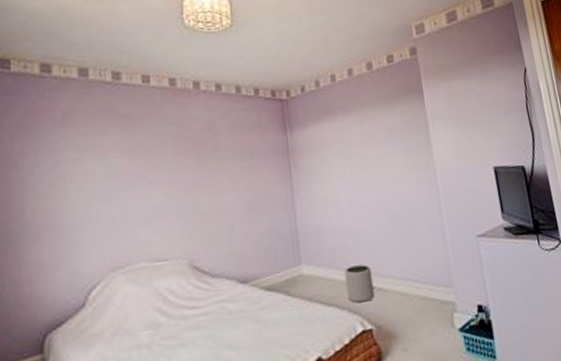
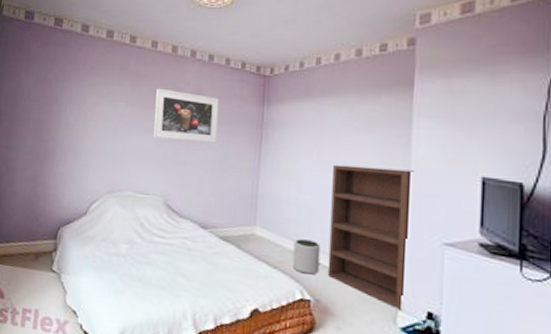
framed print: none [157,129,241,190] -> present [153,88,219,144]
bookcase: none [367,172,457,312] -> present [327,164,414,310]

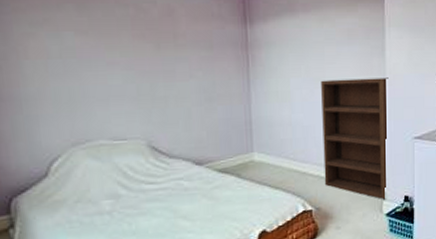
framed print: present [153,88,219,144] -> none [114,10,199,73]
plant pot: present [292,239,321,275] -> none [292,156,317,188]

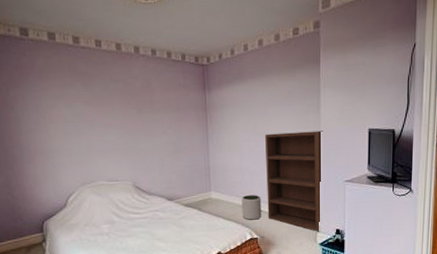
plant pot: none [292,156,317,188] -> present [241,195,262,220]

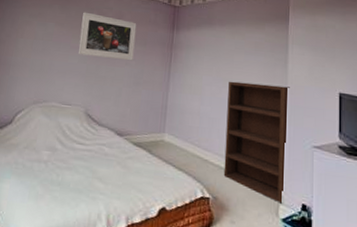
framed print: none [108,85,169,132] -> present [78,12,137,61]
plant pot: present [241,195,262,220] -> none [195,144,218,175]

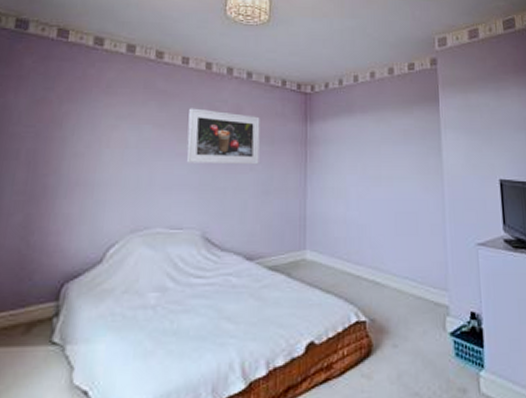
bookcase: present [223,81,290,204] -> none [377,178,450,315]

